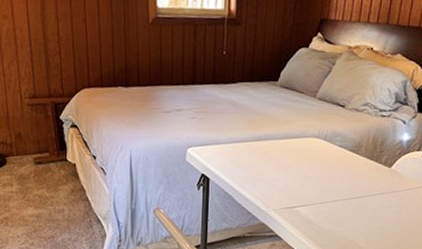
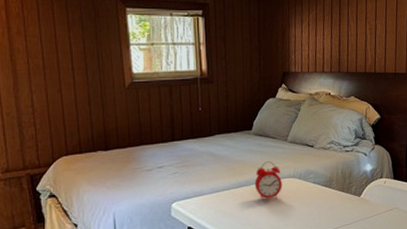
alarm clock: none [274,117,305,158] -> present [254,161,282,200]

